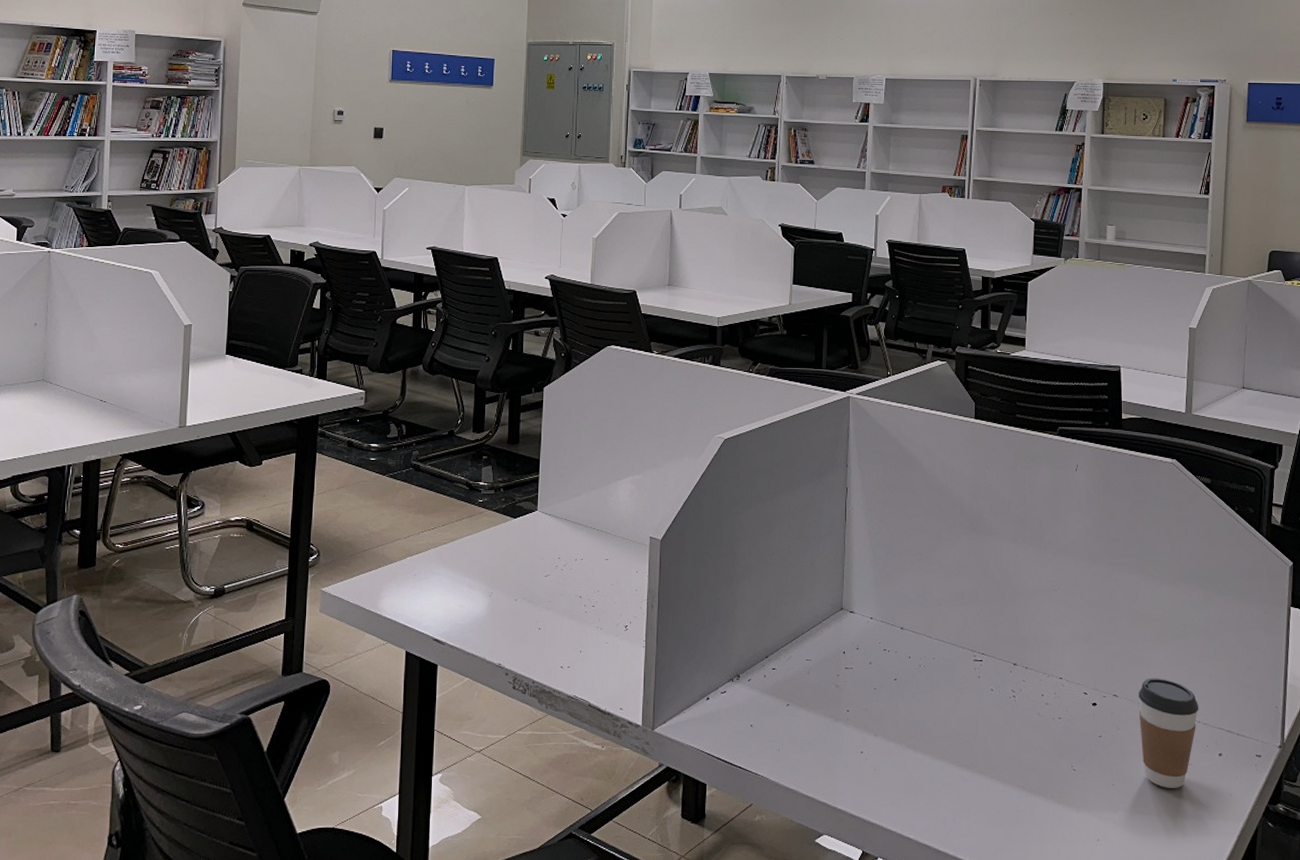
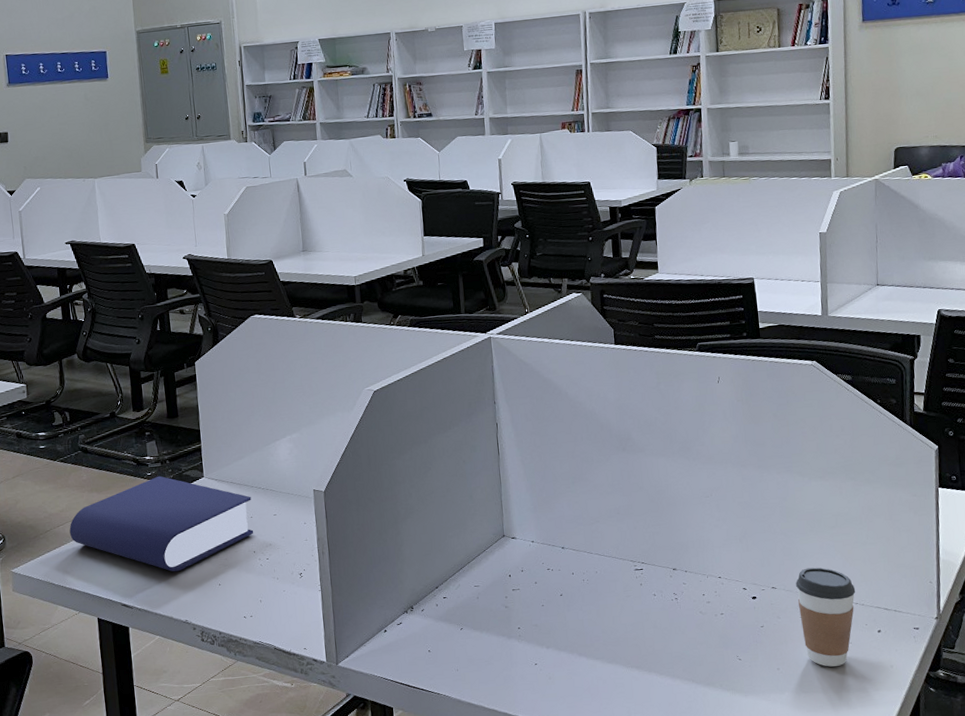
book: none [389,504,584,610] -> present [69,476,254,572]

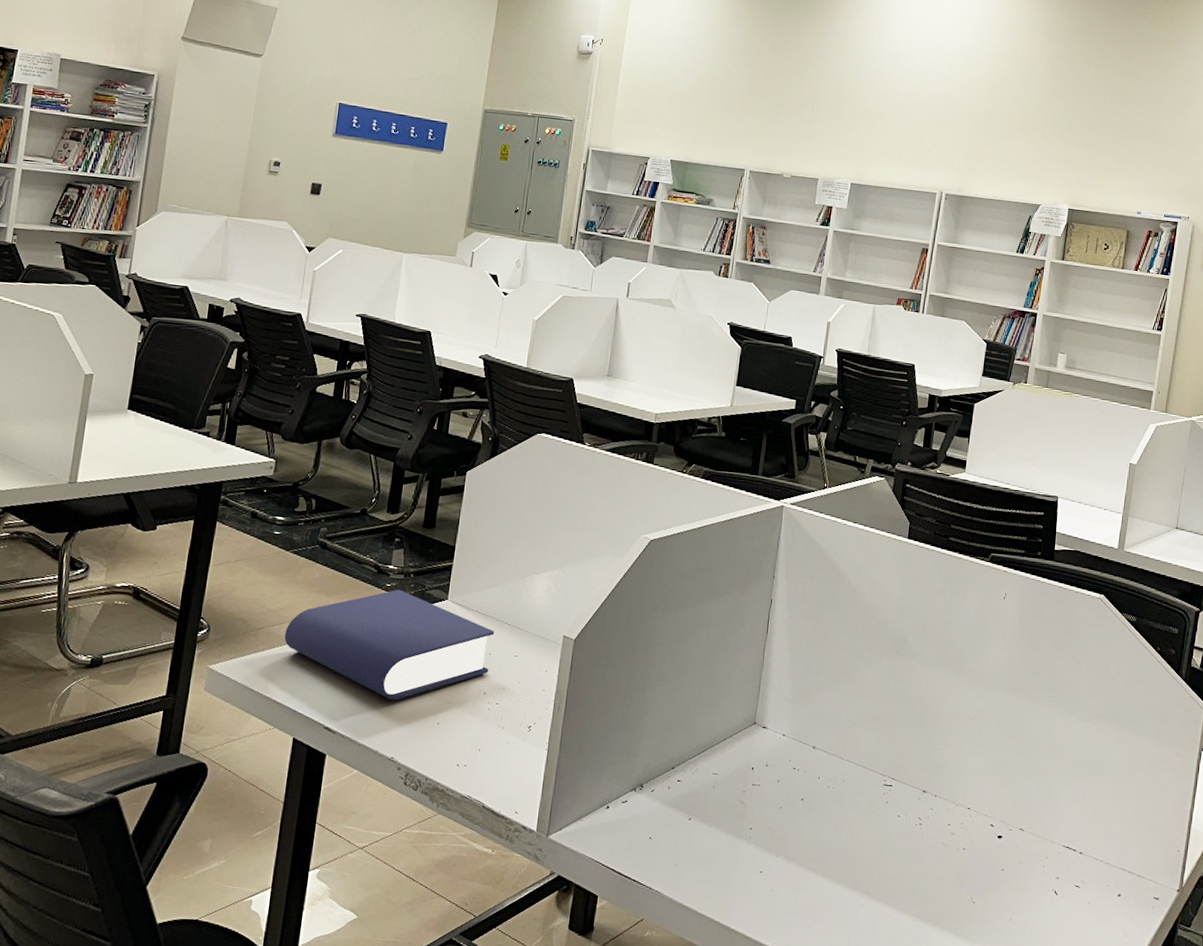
coffee cup: present [796,567,856,667] -> none [1042,814,1103,927]

